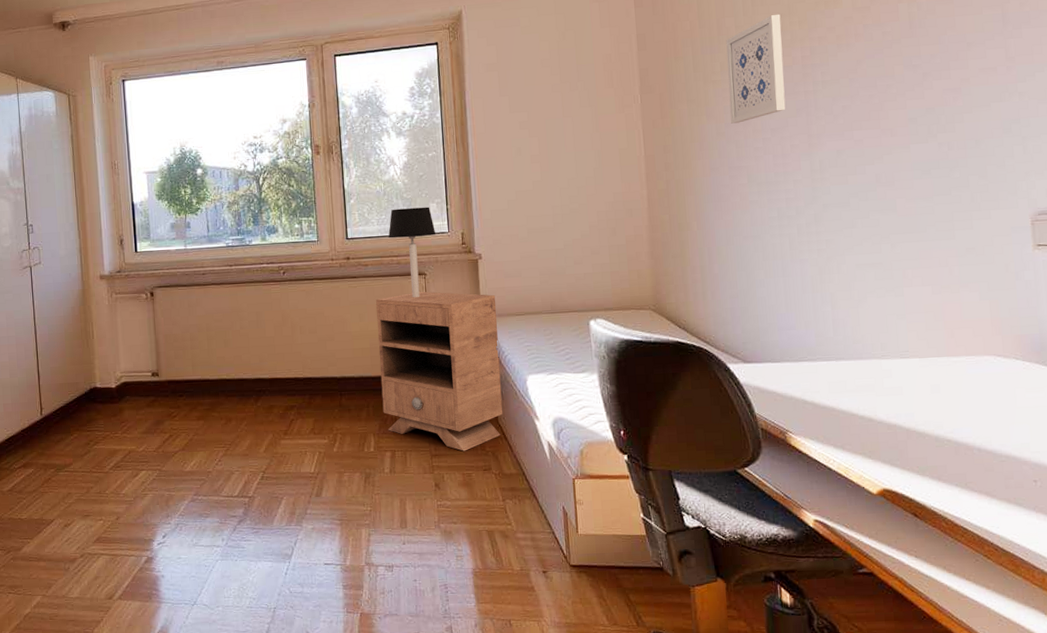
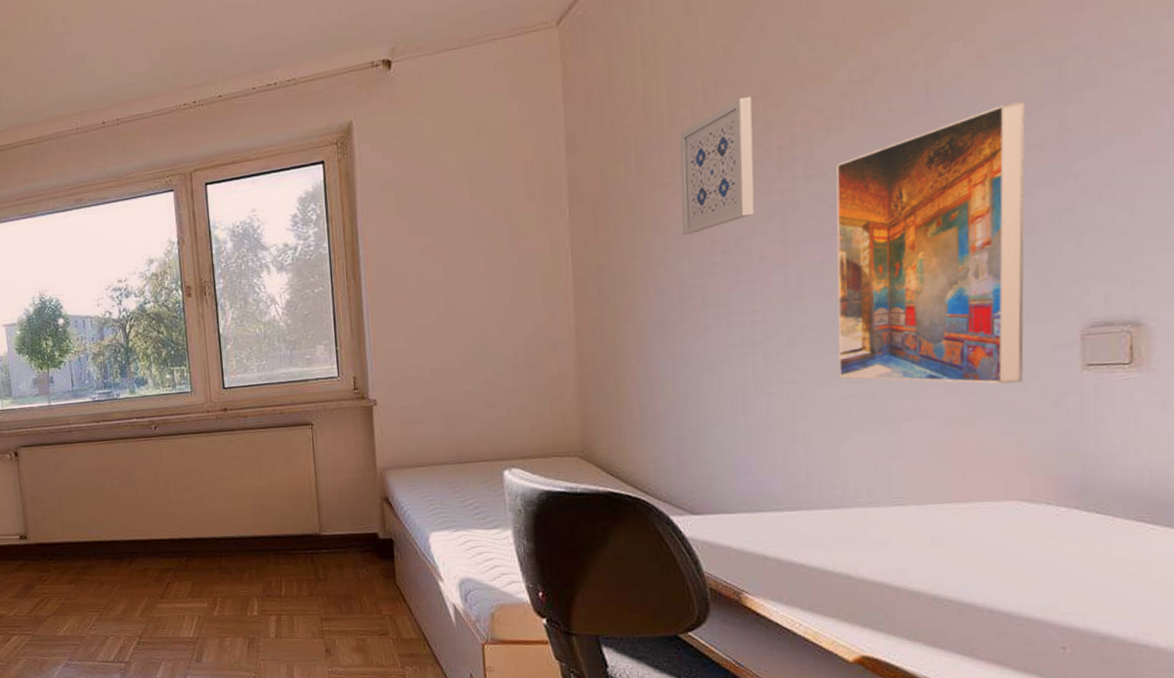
nightstand: present [376,291,503,451] -> none [257,443,402,615]
table lamp: present [388,207,436,298] -> none [269,349,324,451]
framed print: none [845,34,992,259] -> present [835,101,1026,384]

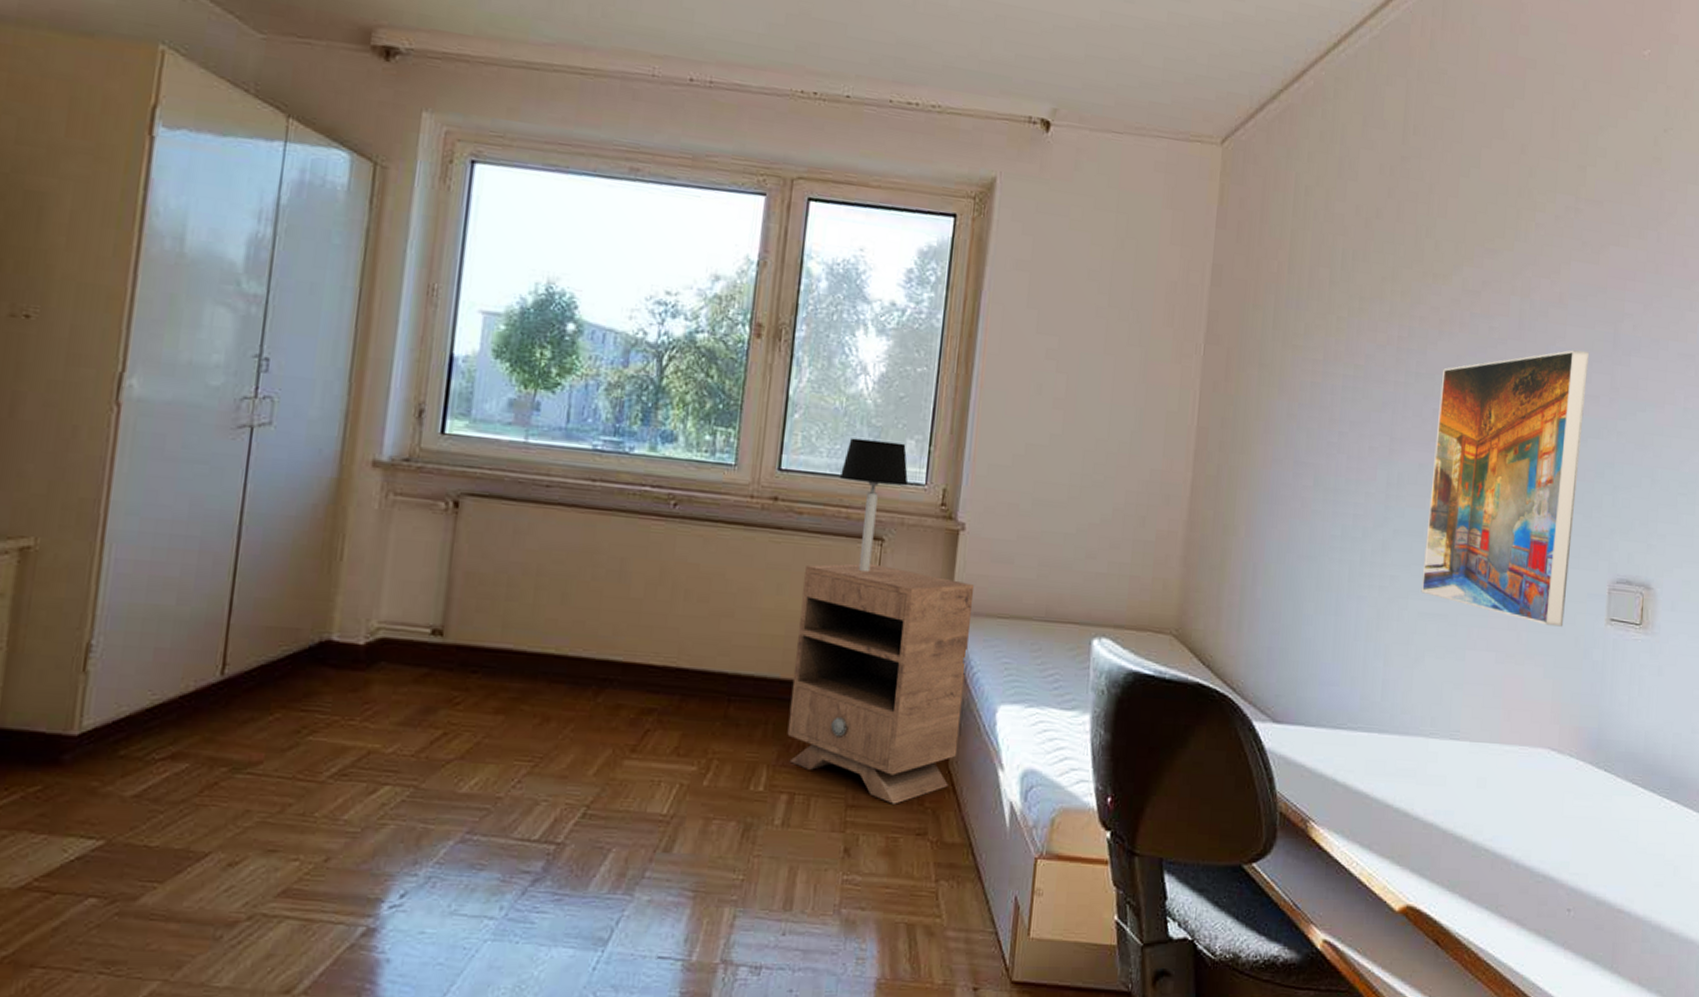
nightstand: none [257,443,402,615] -> present [787,563,975,804]
table lamp: none [269,349,324,451] -> present [839,438,908,573]
wall art: present [679,96,755,235] -> none [1305,276,1383,407]

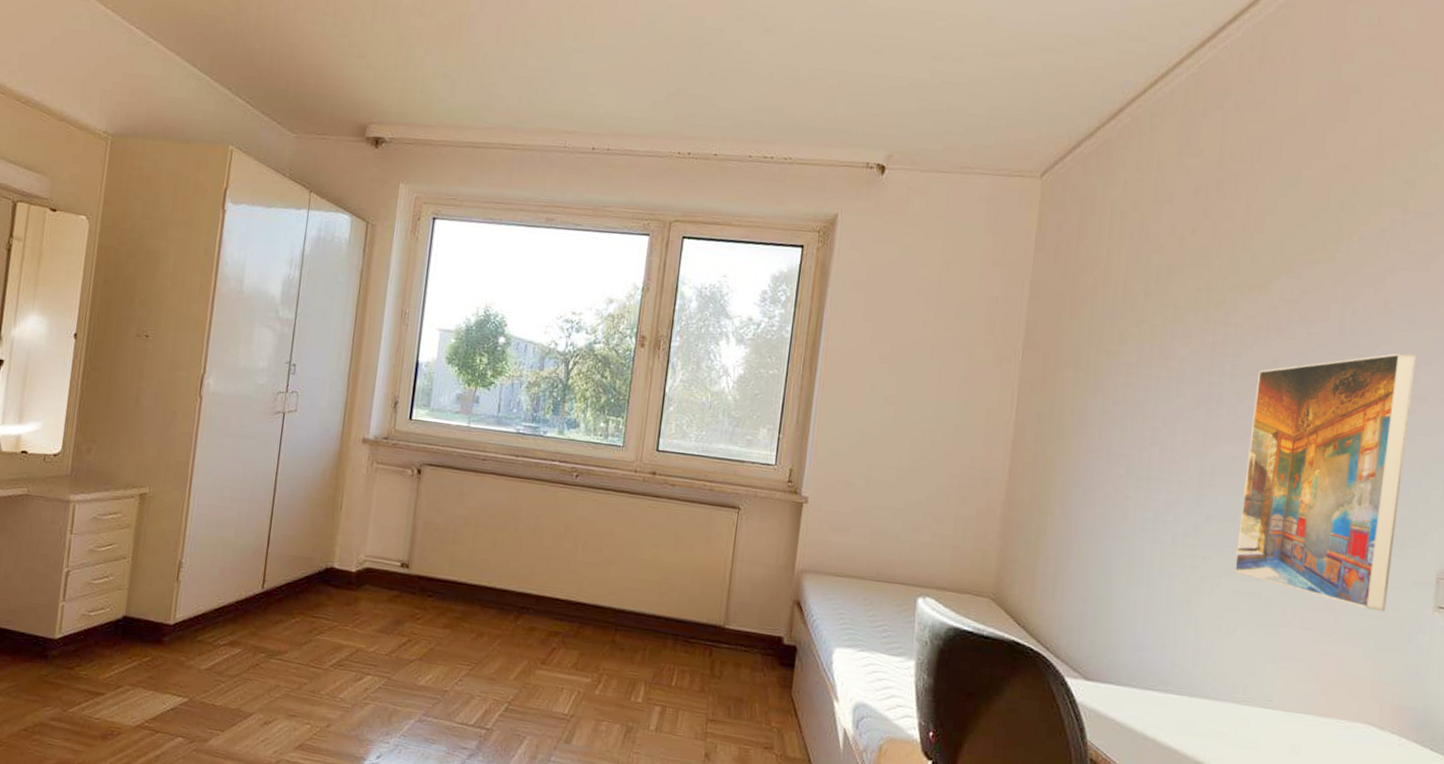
nightstand: present [787,563,975,804] -> none [661,526,816,722]
table lamp: present [839,438,908,573] -> none [704,426,761,534]

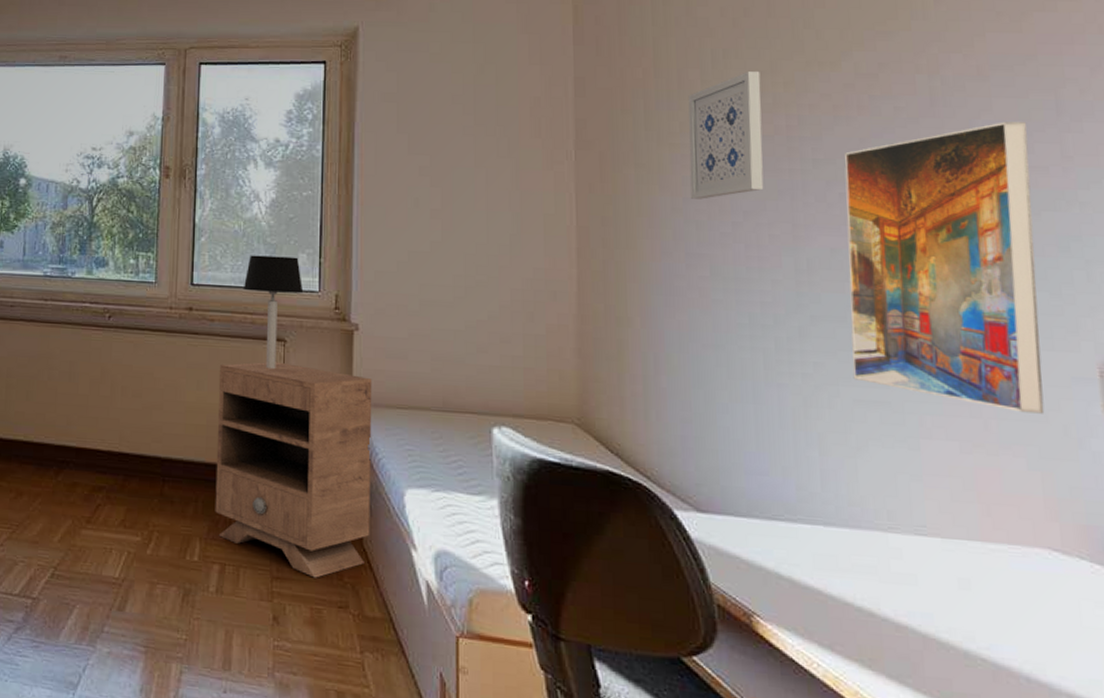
nightstand: none [661,526,816,722] -> present [215,361,372,578]
table lamp: none [704,426,761,534] -> present [243,255,304,370]
wall art: none [1118,288,1197,404] -> present [688,70,764,199]

